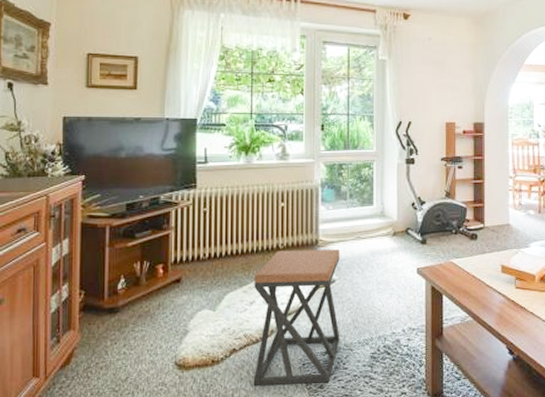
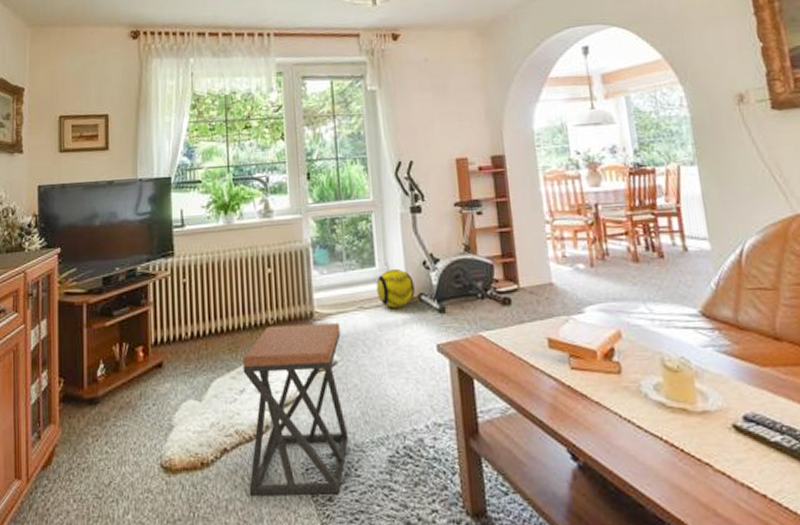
ball: none [373,207,403,239] -> present [376,268,415,308]

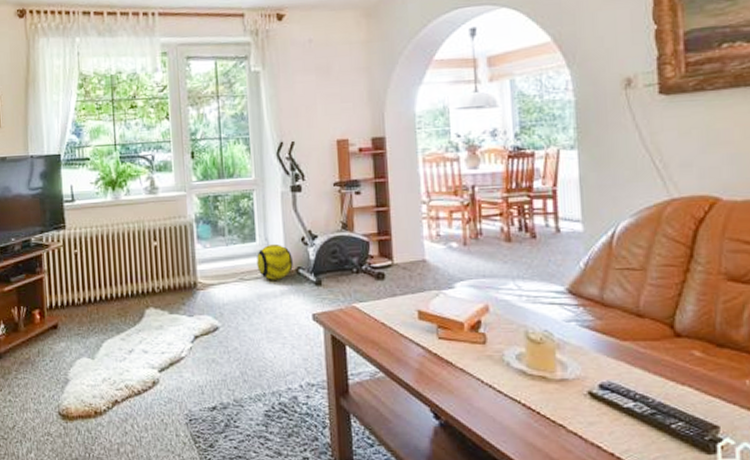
stool: present [243,323,349,495] -> none [131,293,229,442]

